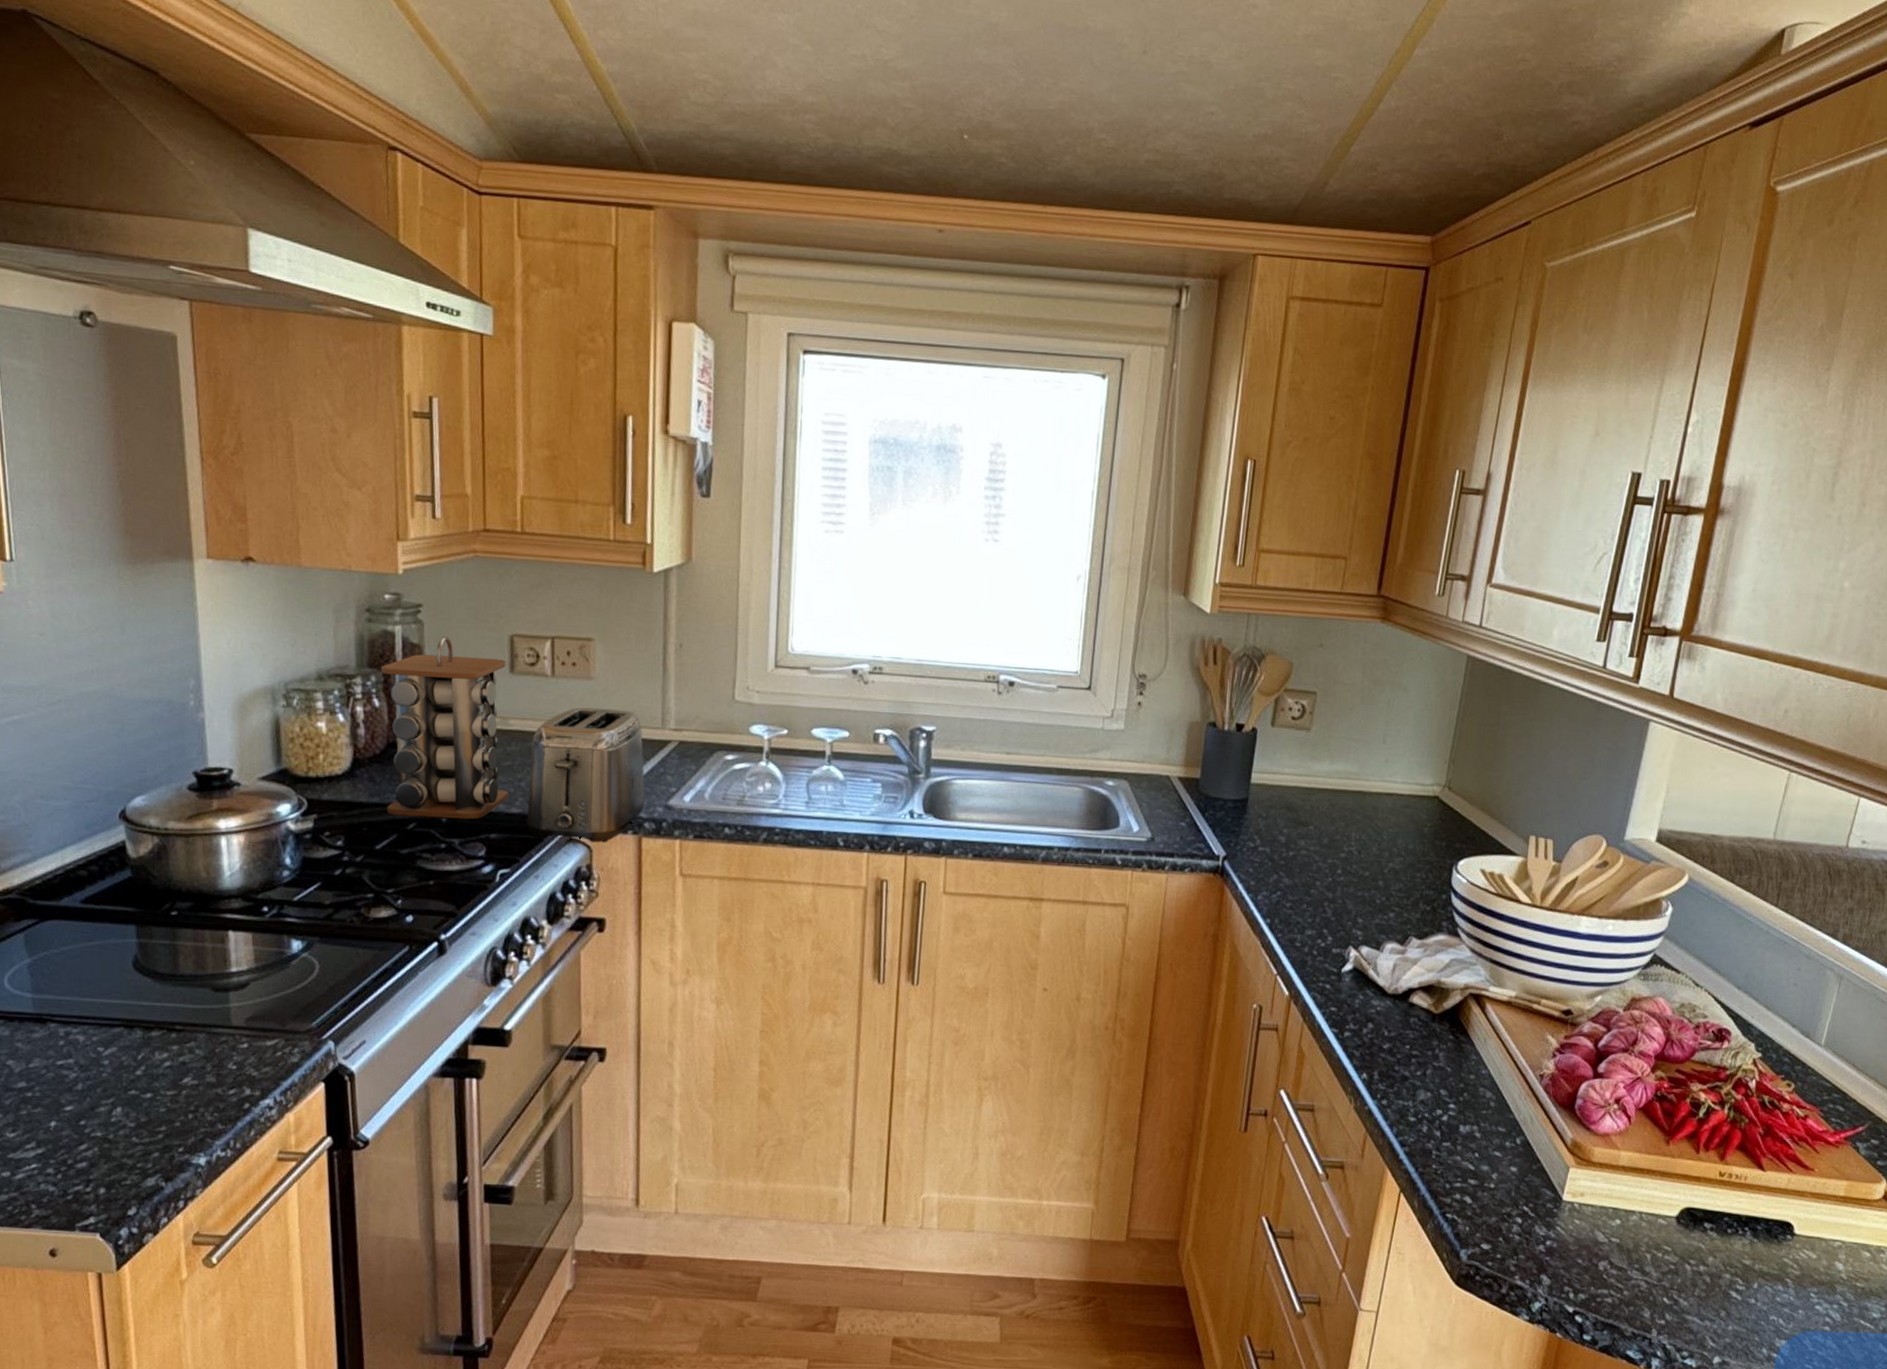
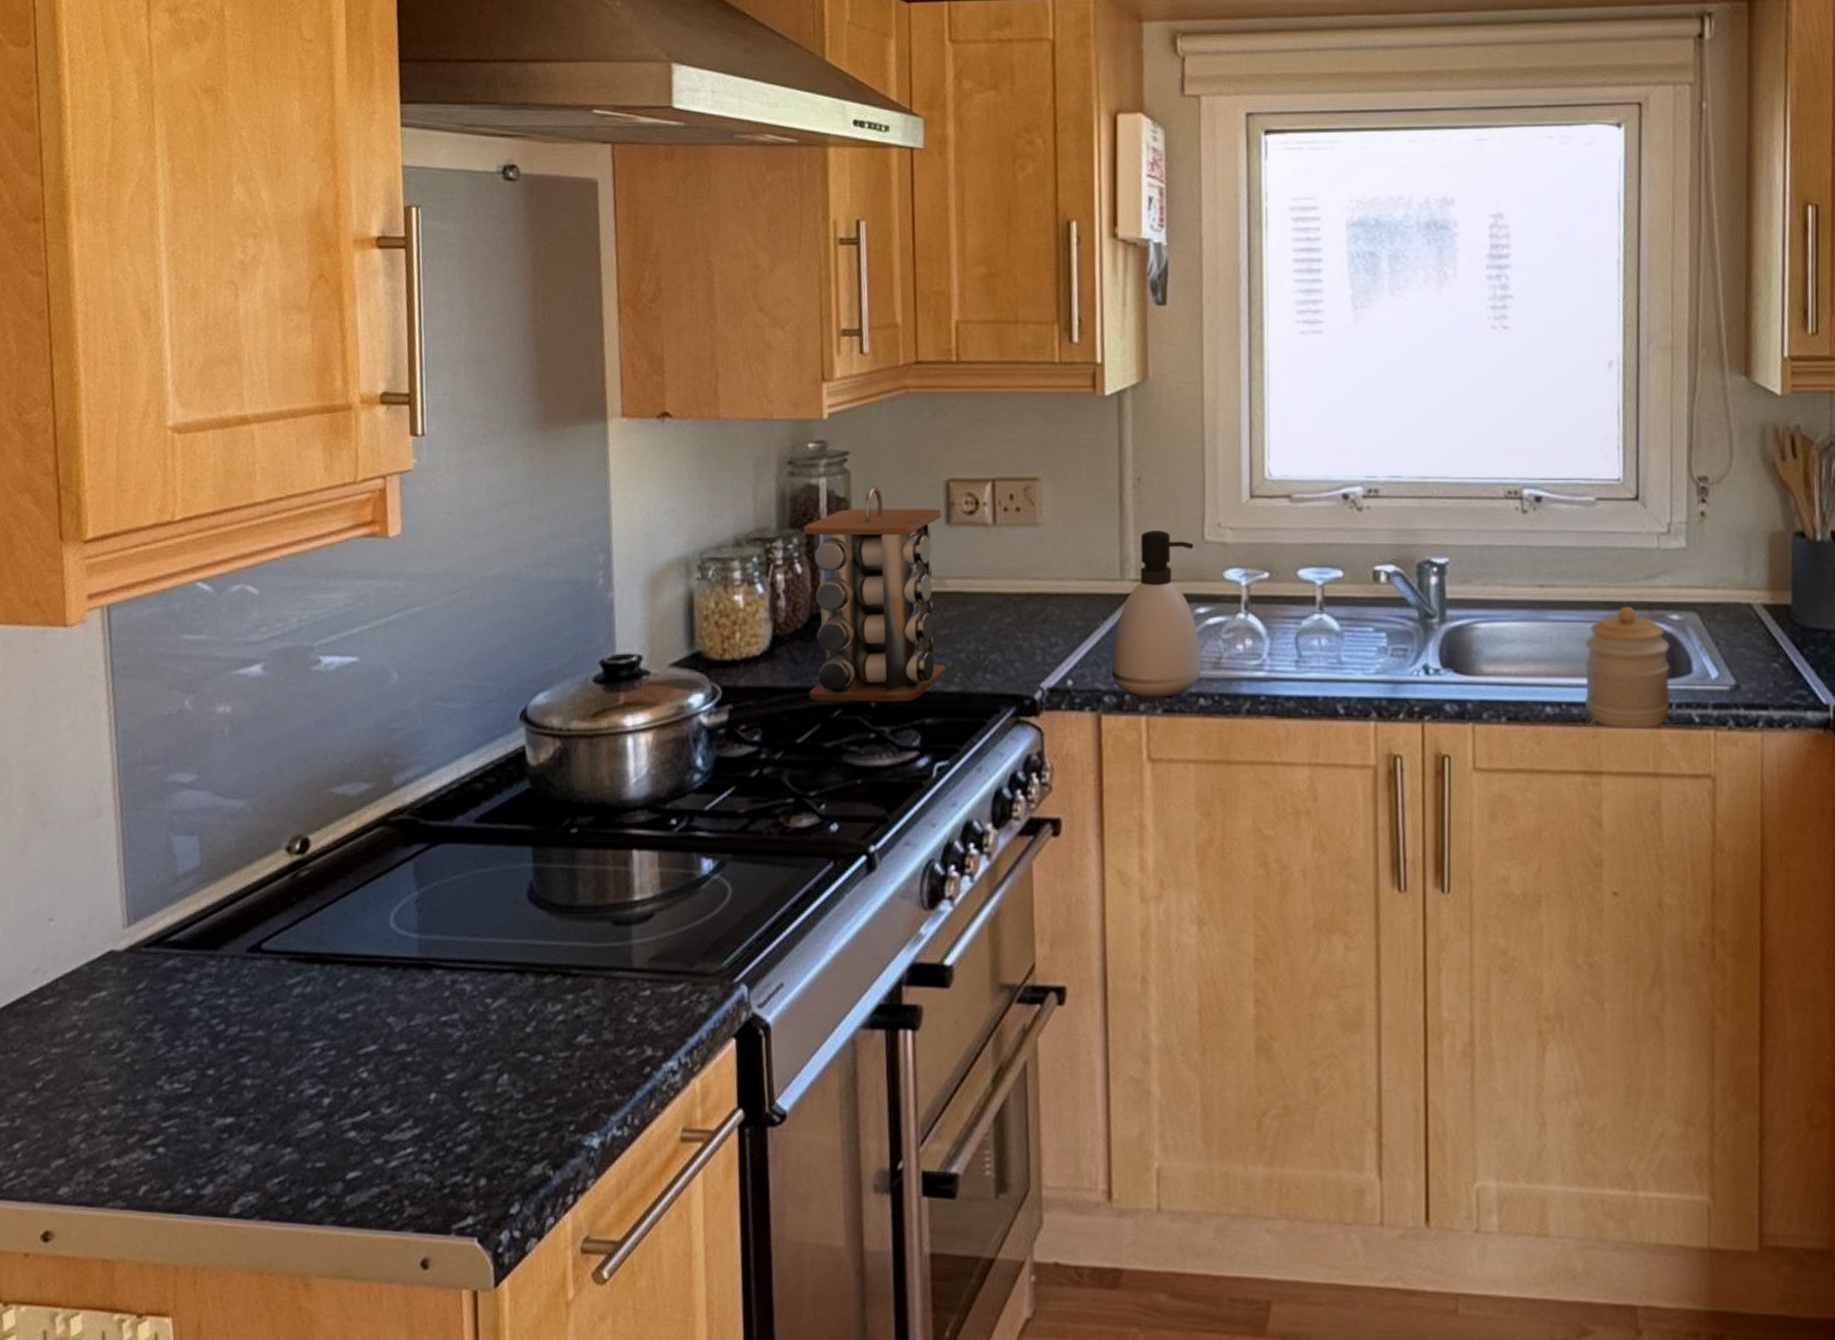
toaster: present [527,707,645,843] -> none [967,559,1104,723]
soap dispenser: none [652,689,728,827] -> present [1112,530,1202,699]
jar: none [1035,772,1104,868] -> present [1584,606,1670,729]

